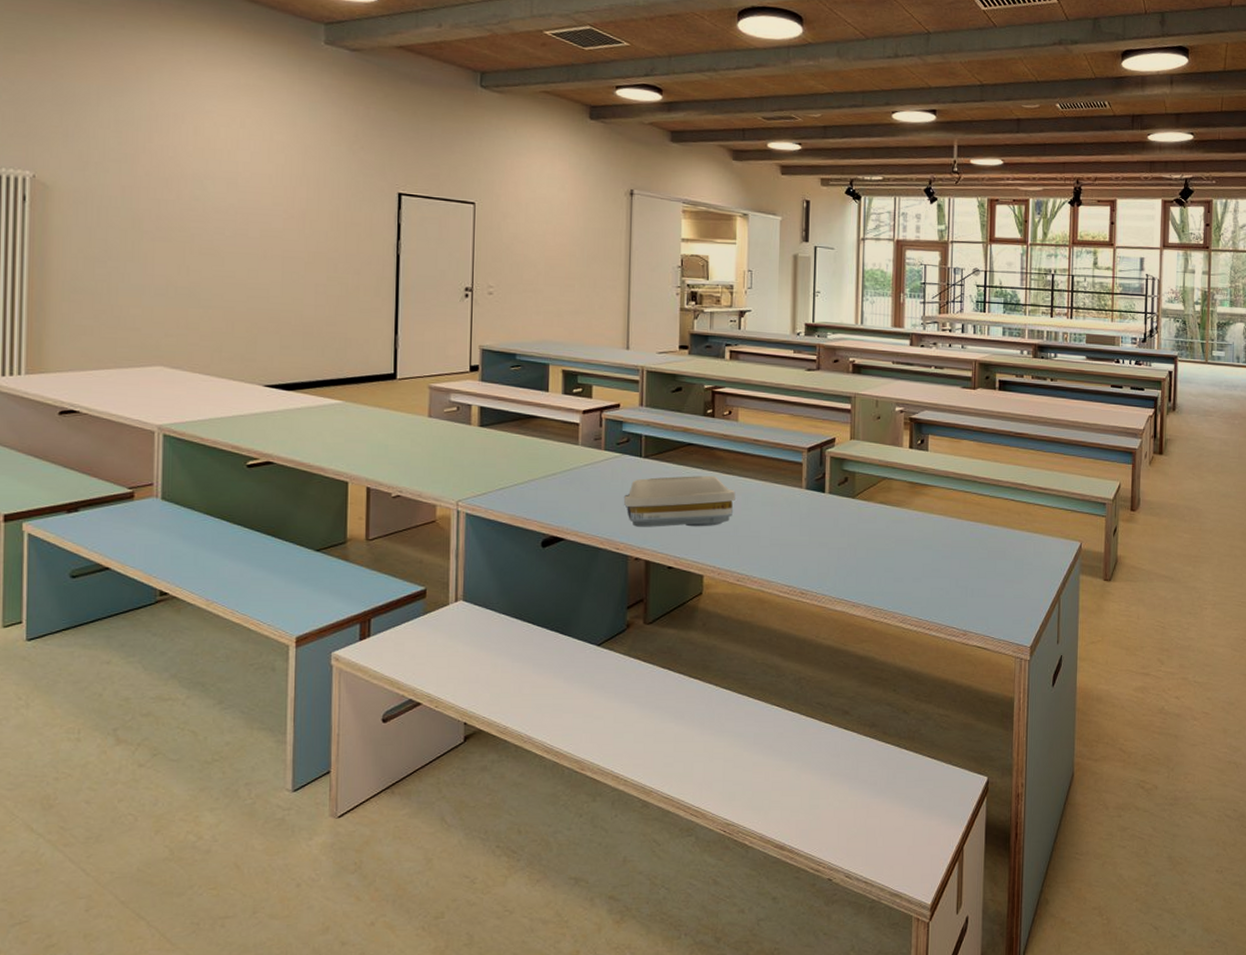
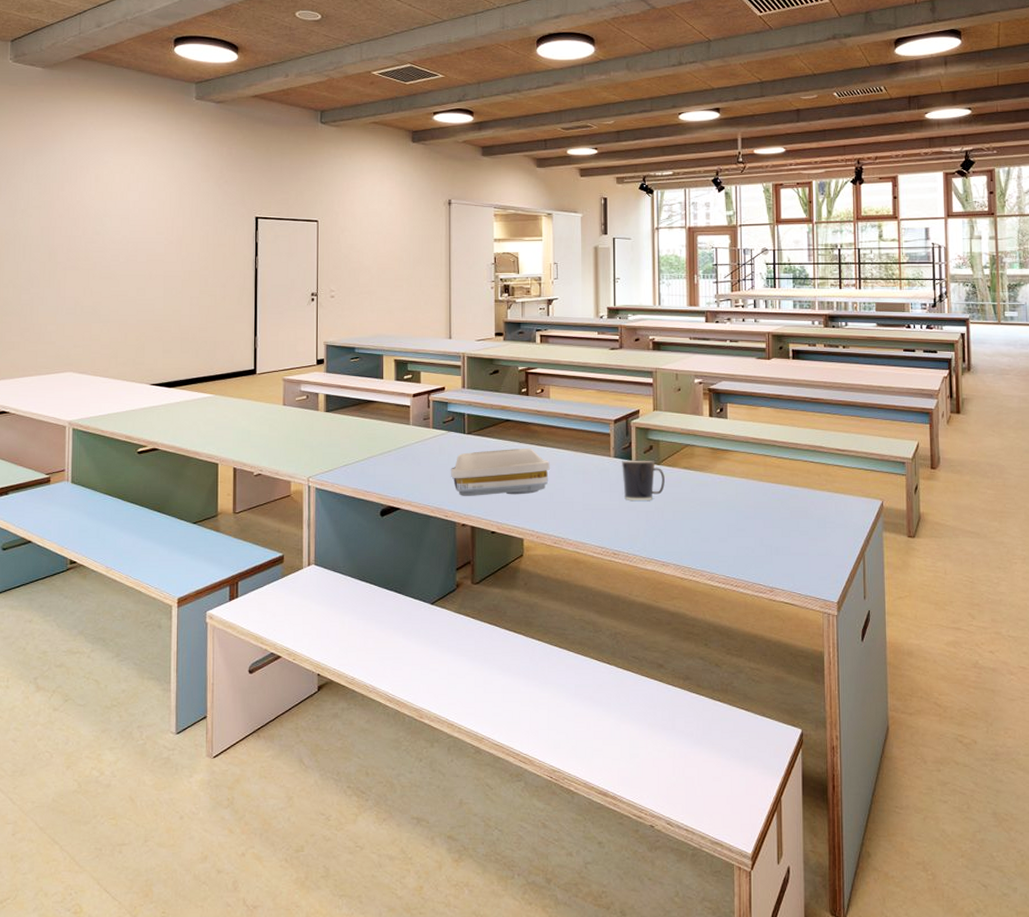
mug: none [814,492,859,538] -> present [622,460,665,502]

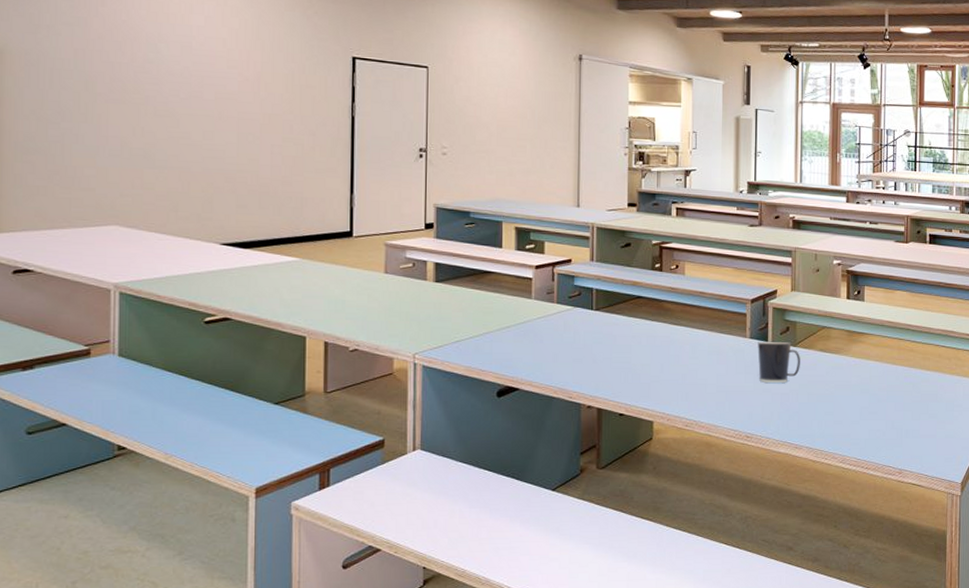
food container: present [451,448,550,496] -> none [577,326,683,376]

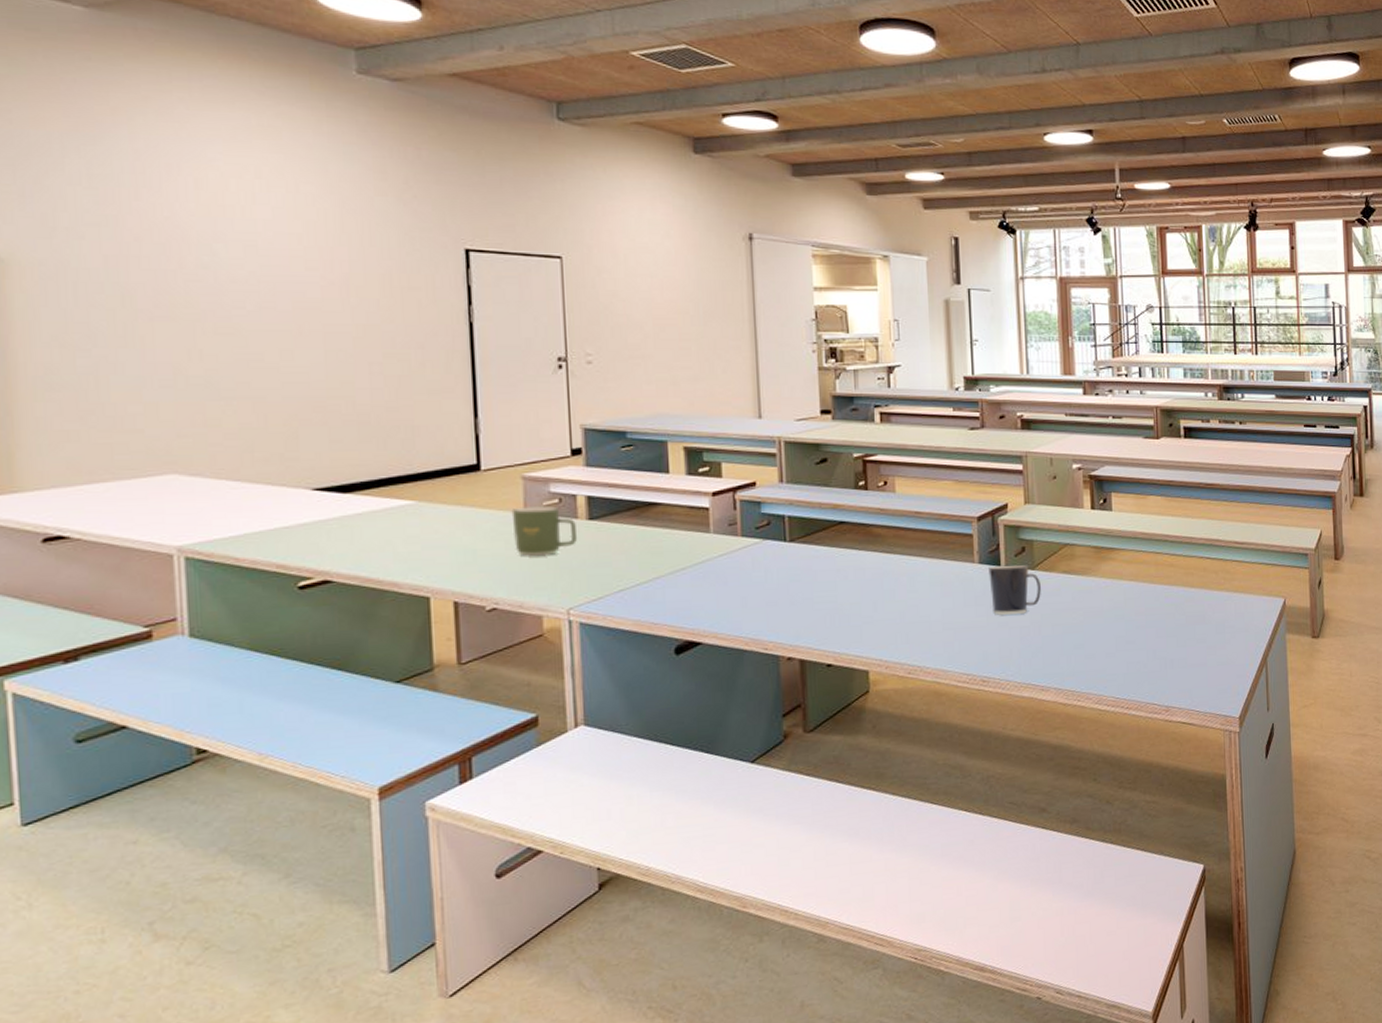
mug: none [374,268,425,310] -> present [511,506,577,557]

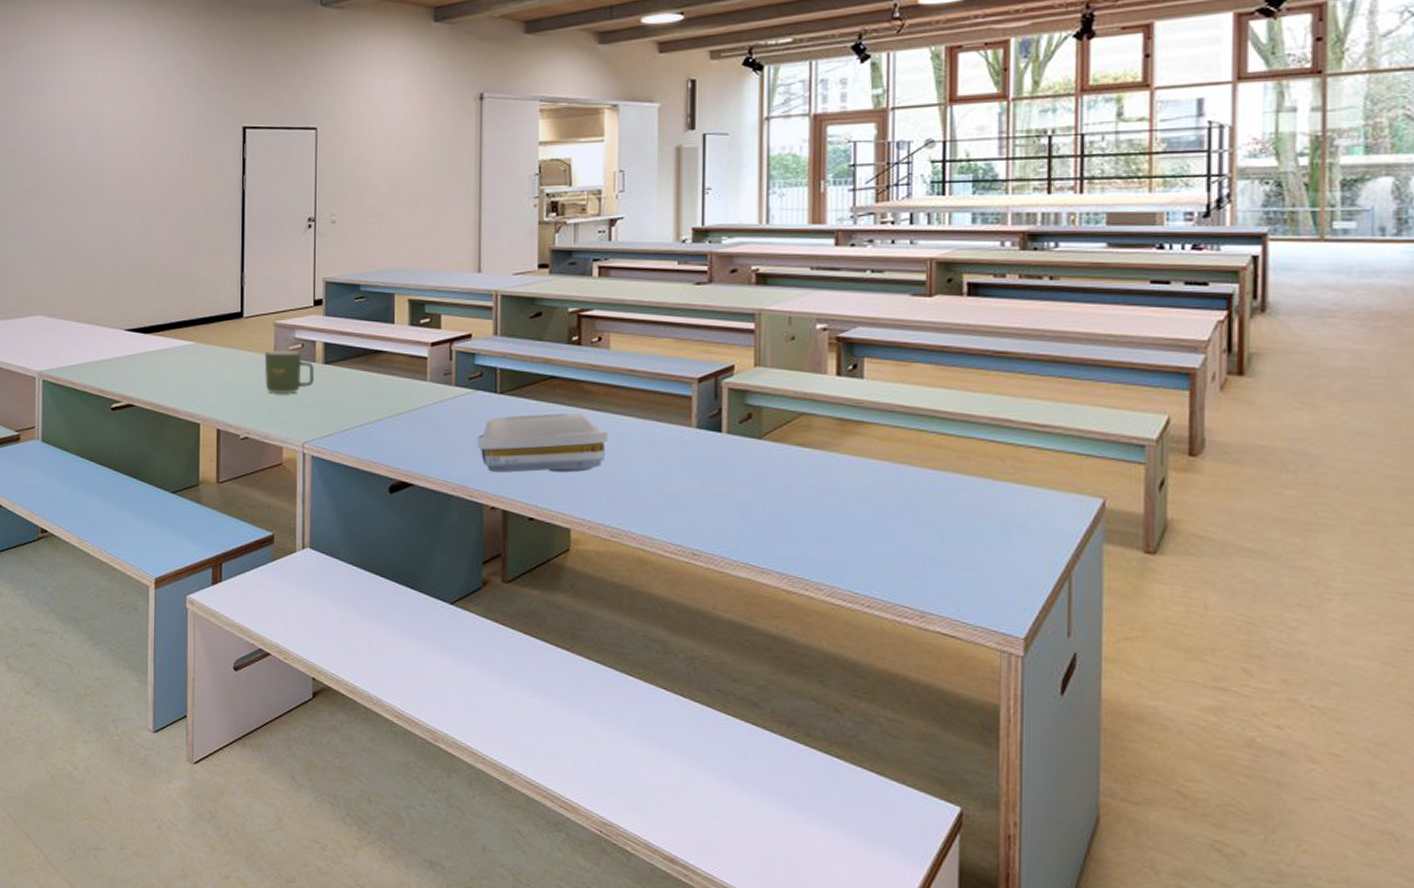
food container: none [769,556,899,622] -> present [478,412,608,473]
mug: present [988,565,1041,616] -> none [707,432,768,488]

